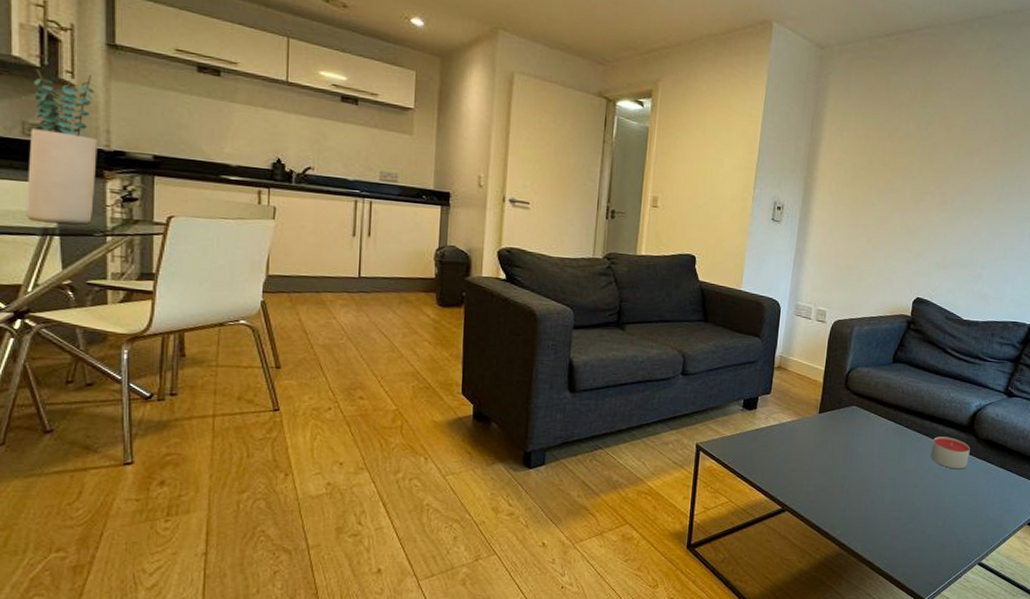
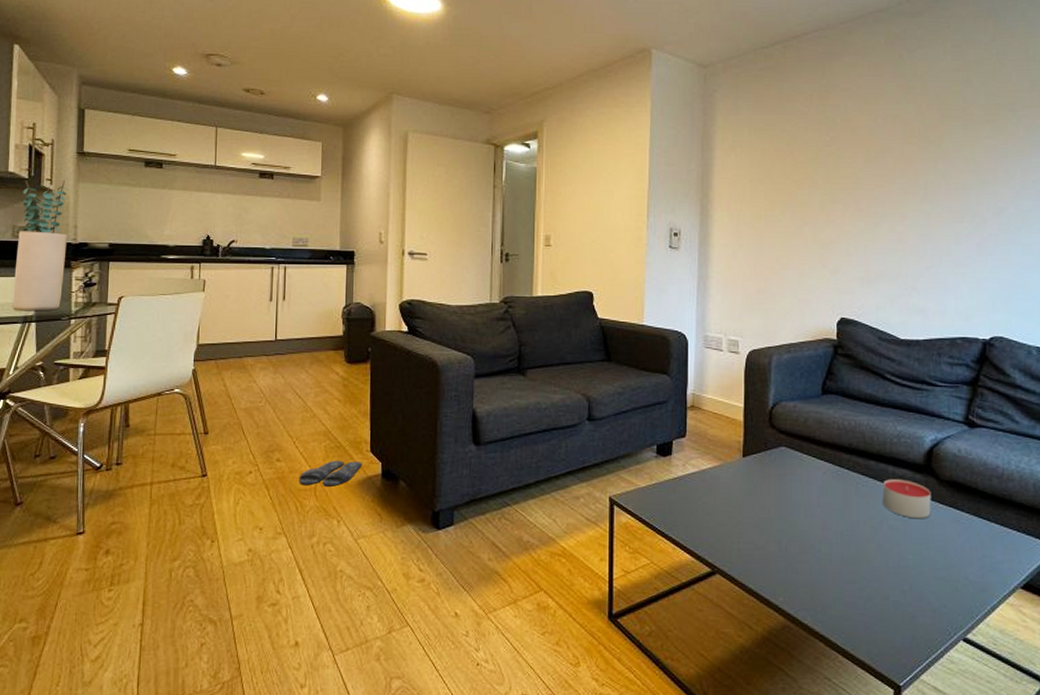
slippers: none [384,400,453,426] -> present [299,460,362,487]

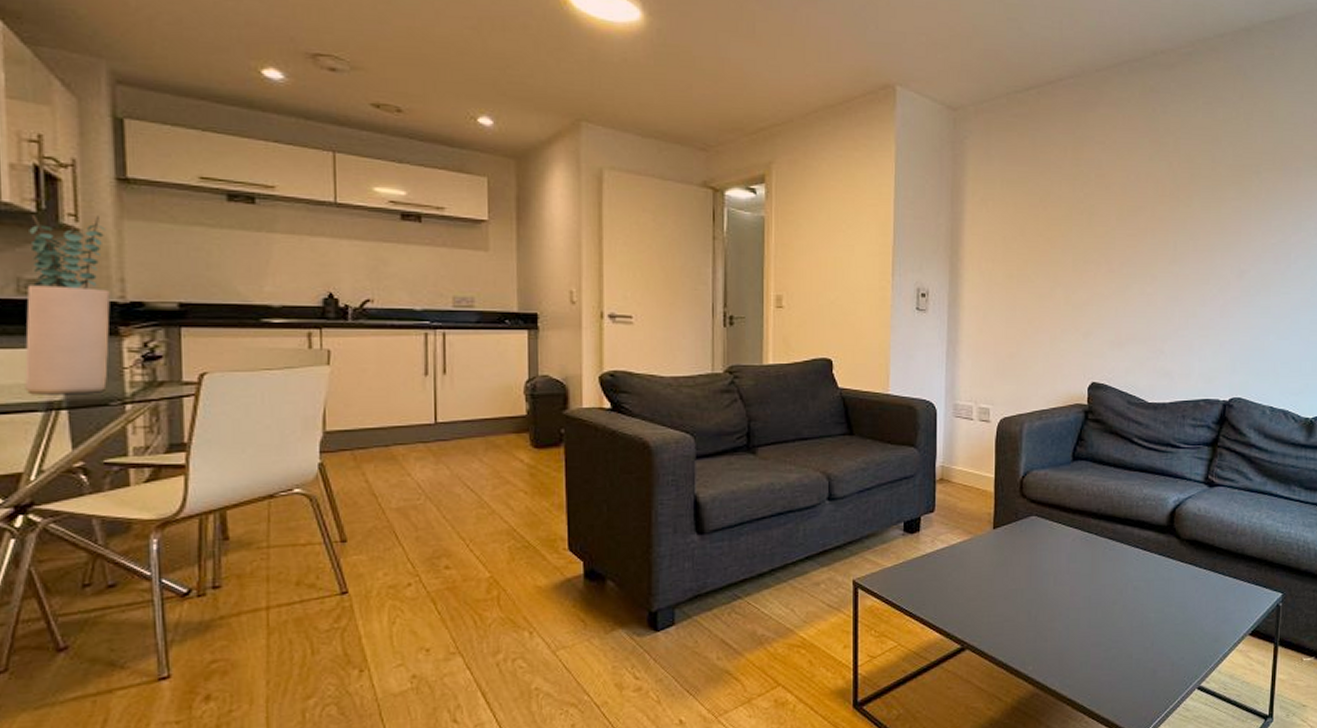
slippers: present [299,460,362,487] -> none [476,562,558,595]
candle: present [883,479,931,519] -> none [1128,541,1173,579]

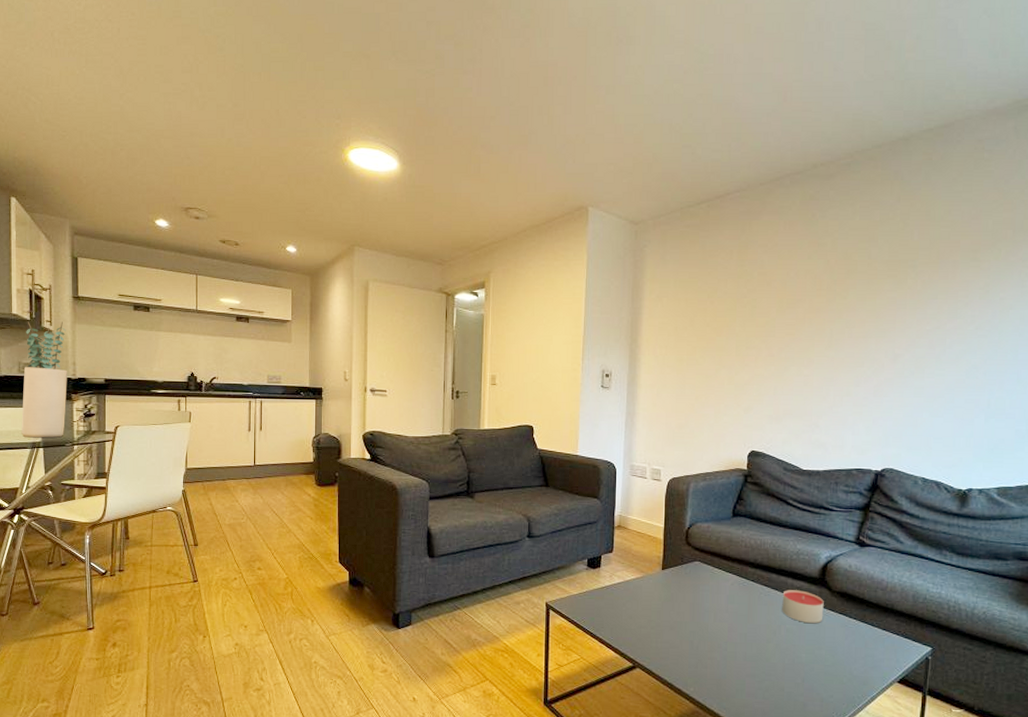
candle: none [1128,541,1173,579] -> present [782,590,824,624]

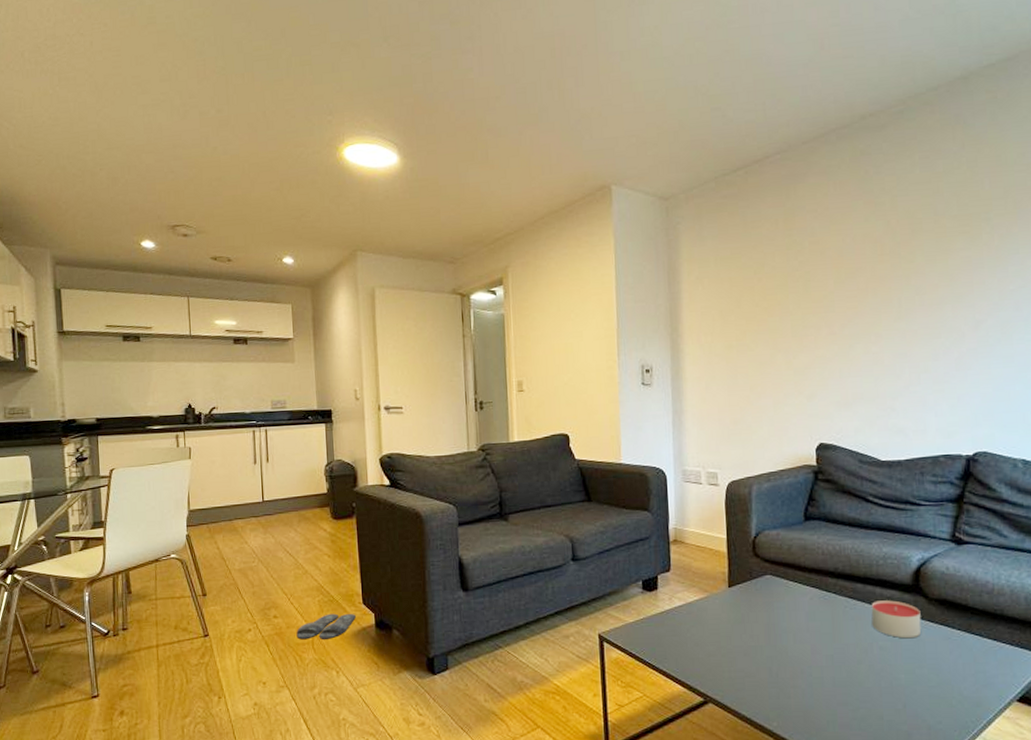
vase: present [21,321,67,438] -> none [10,359,57,488]
slippers: none [277,569,332,592] -> present [296,613,356,640]

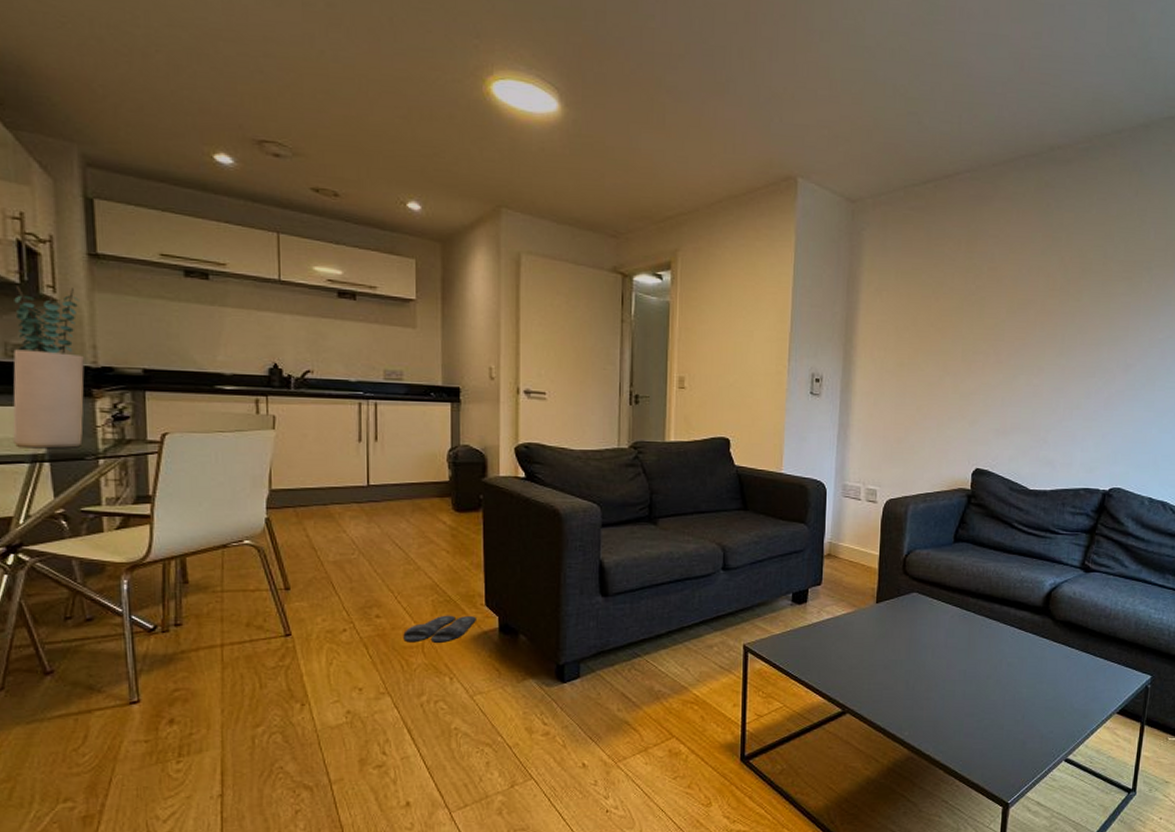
vase: none [10,359,57,488] -> present [13,285,85,448]
candle: present [871,600,922,639] -> none [1003,621,1047,656]

